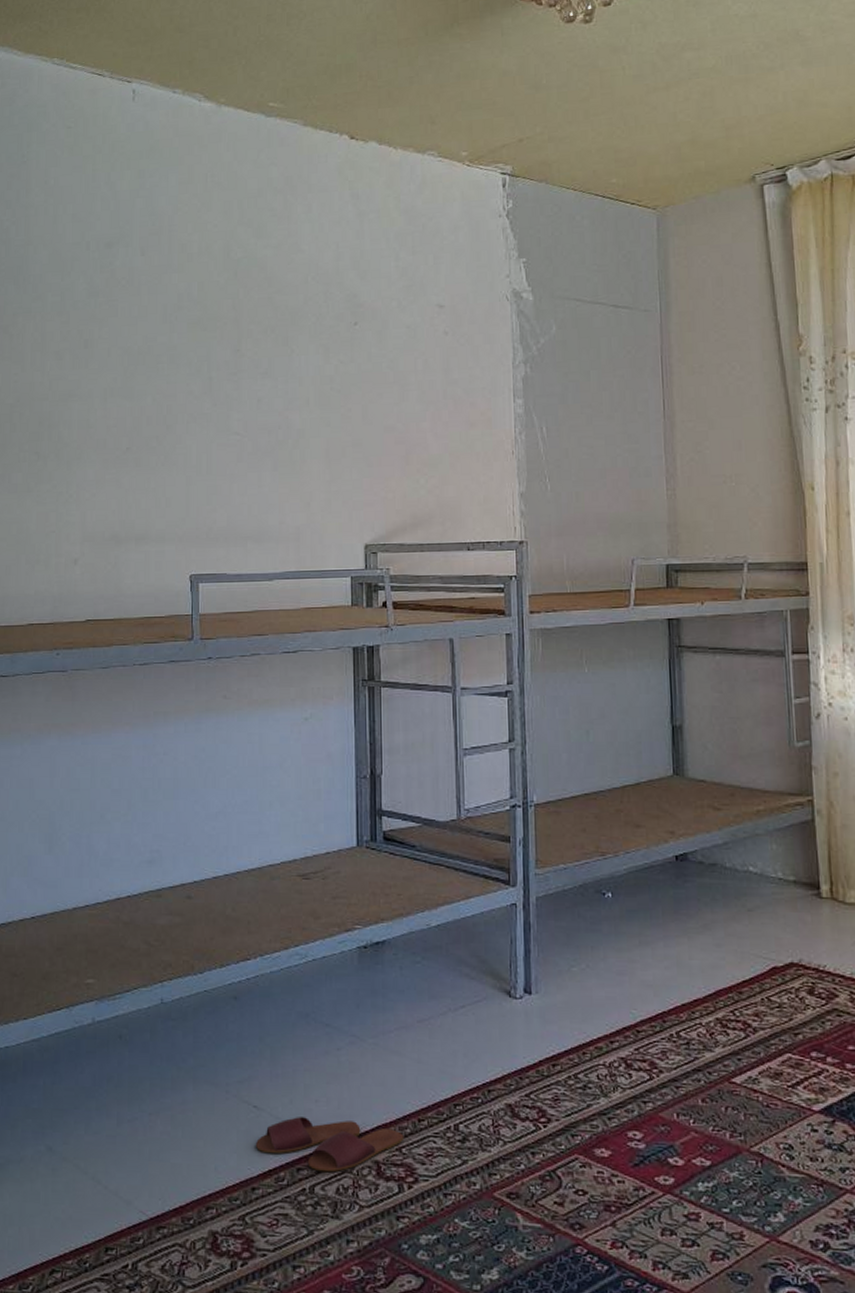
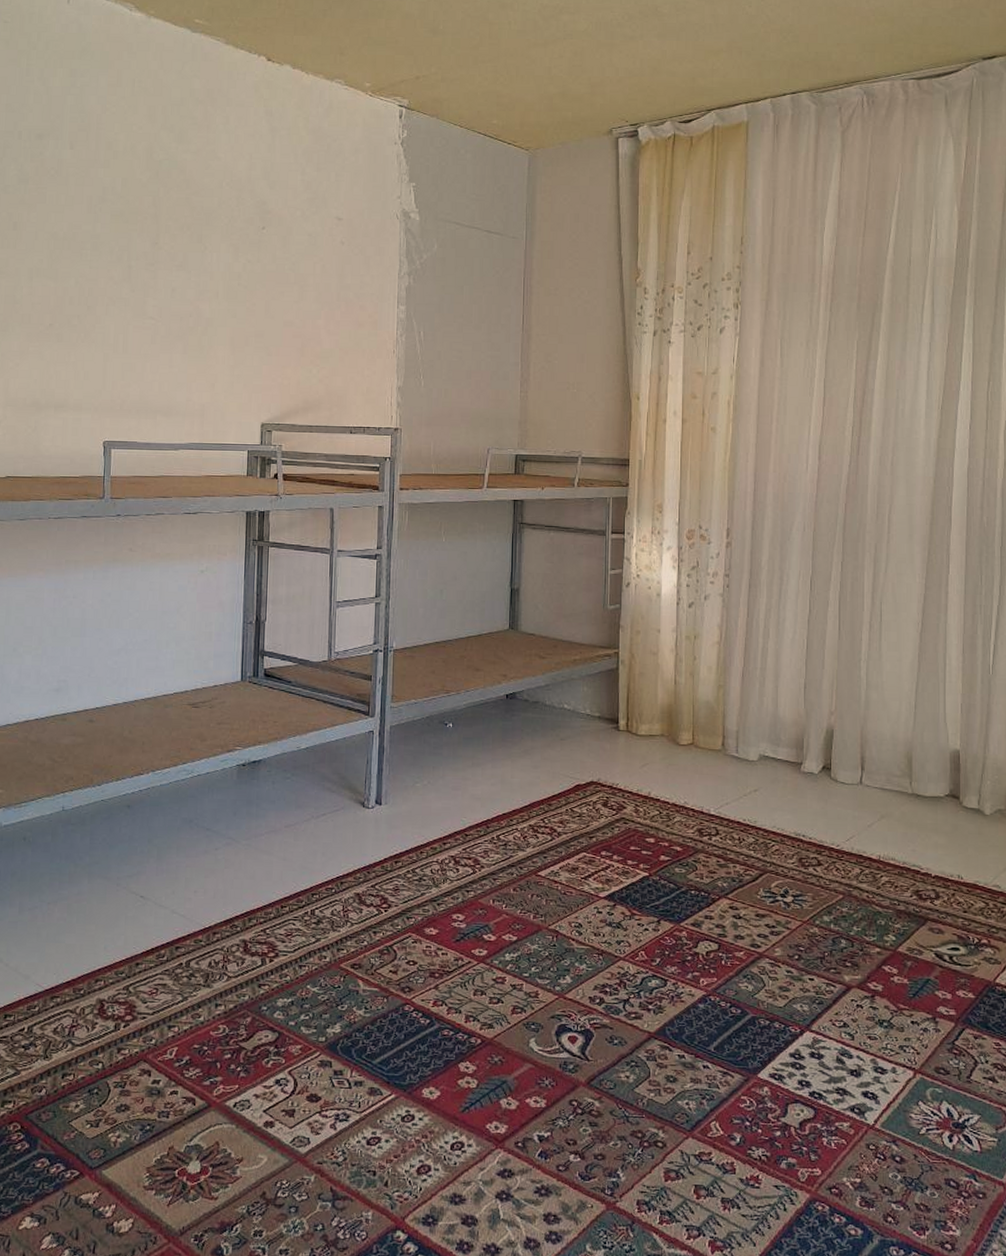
slippers: present [256,1117,404,1173] -> none [141,905,269,950]

